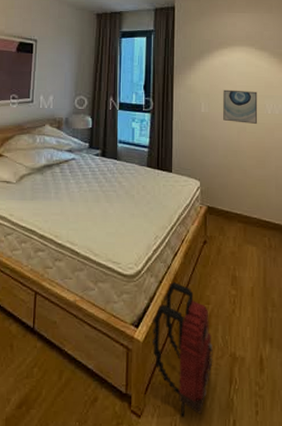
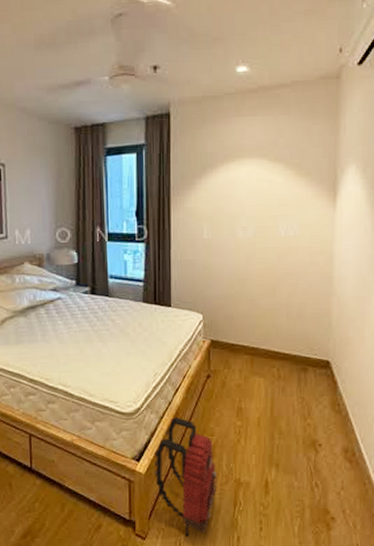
wall art: present [223,89,258,124] -> none [229,210,270,249]

